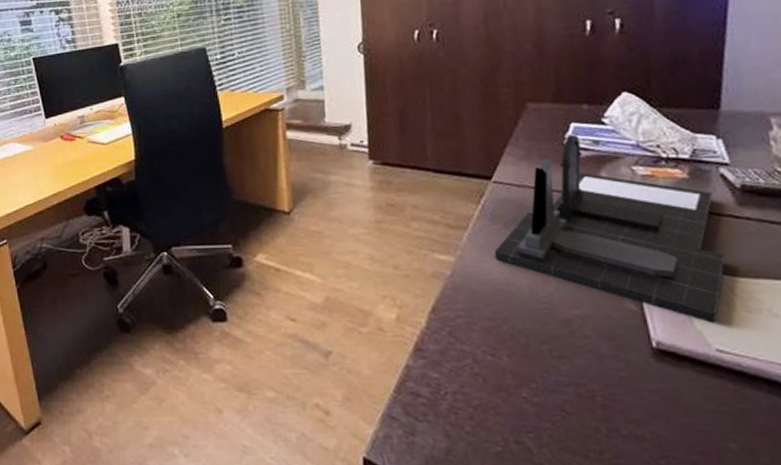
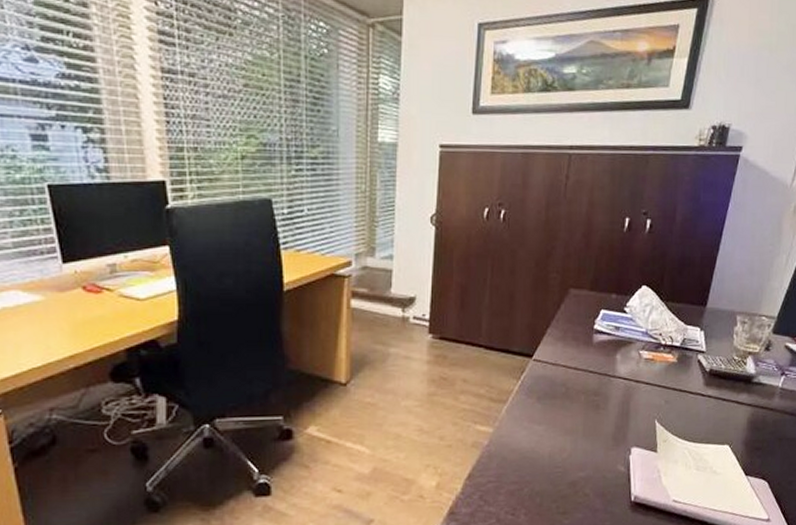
desk organizer: present [494,134,725,324] -> none [526,320,691,480]

